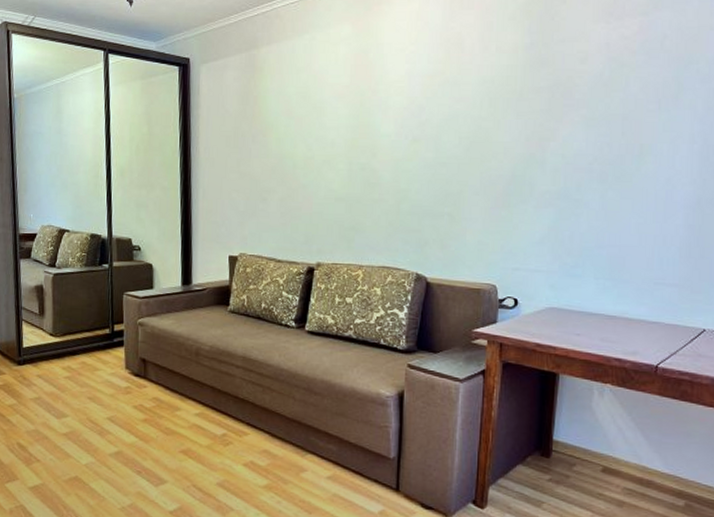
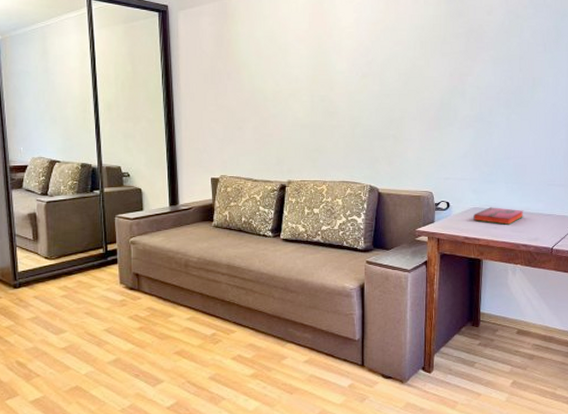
hardback book: none [549,308,619,332] -> present [473,207,524,225]

